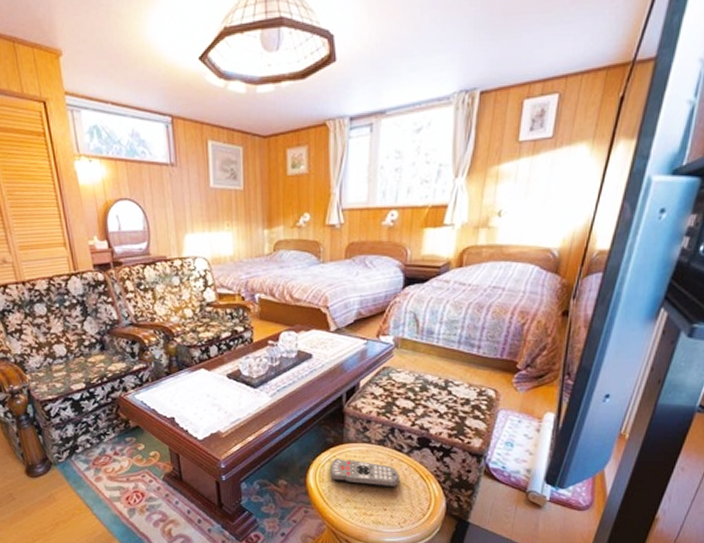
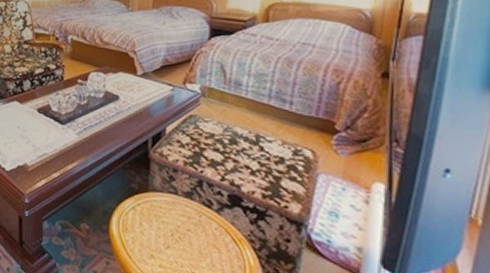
remote control: present [330,458,399,487] -> none [134,206,209,248]

